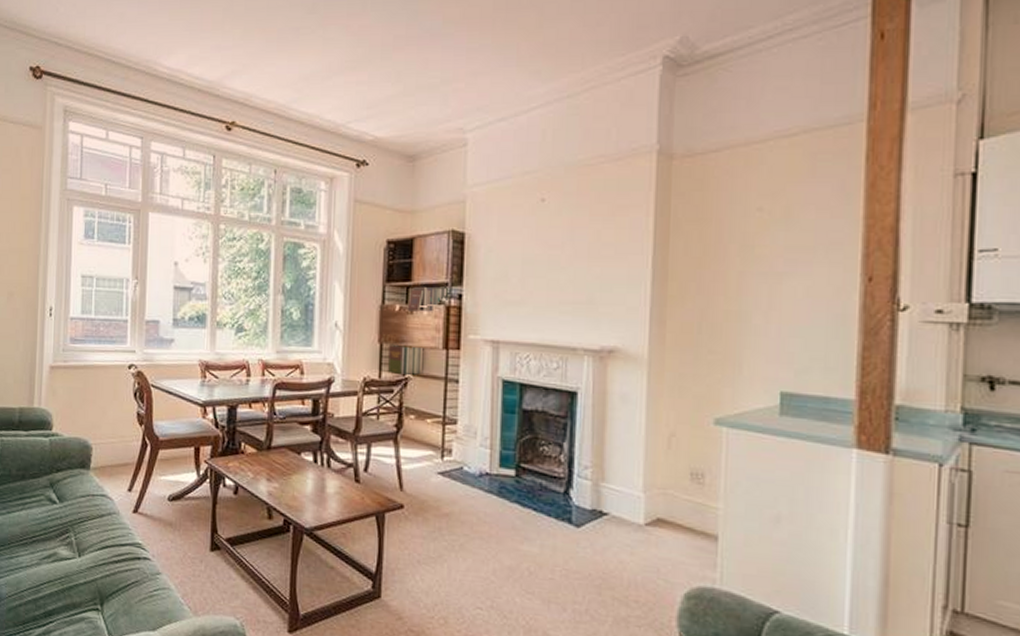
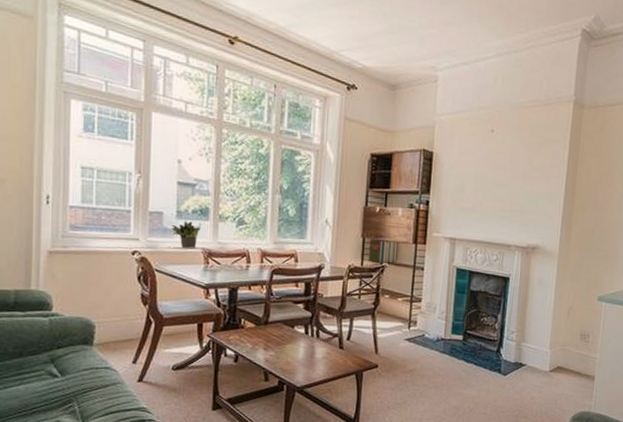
potted plant: none [168,328,199,361] -> present [171,220,202,249]
books: present [407,286,448,312] -> none [386,192,418,214]

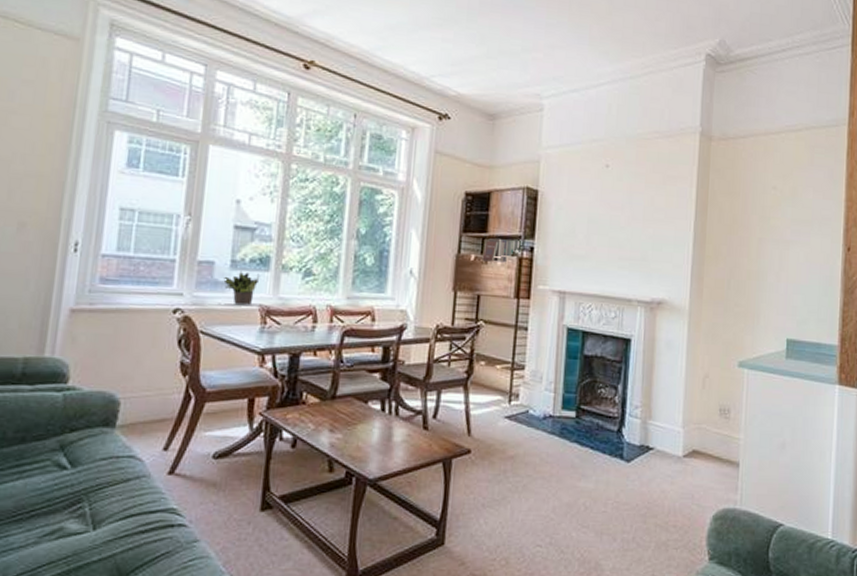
books: present [369,238,397,264] -> none [461,291,495,323]
books: none [386,192,418,214] -> present [482,237,521,263]

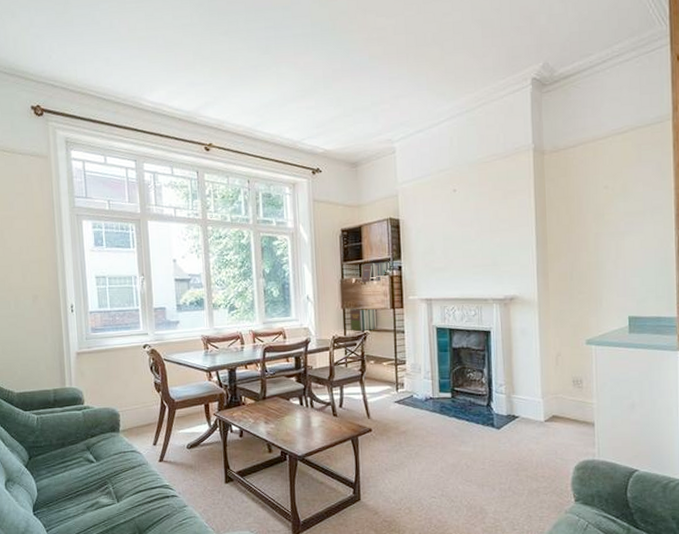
potted plant: present [223,271,261,306] -> none [173,312,199,338]
books: none [461,291,495,323] -> present [350,307,376,332]

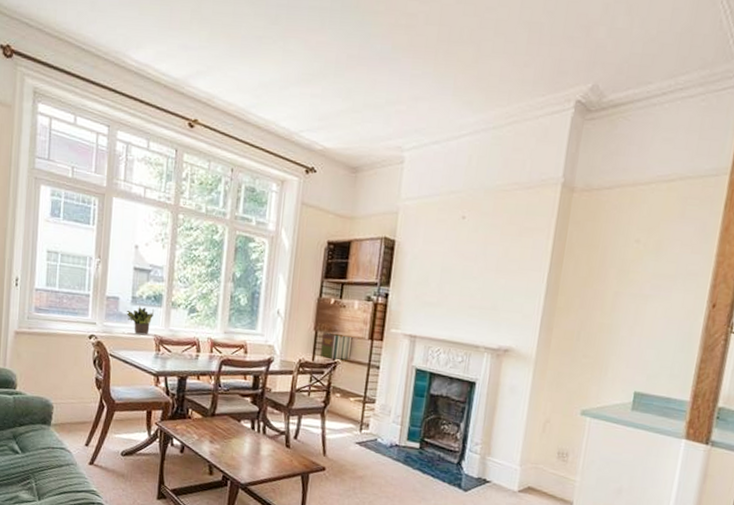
potted plant: none [173,312,199,338] -> present [126,306,155,335]
books: present [361,262,391,282] -> none [341,284,377,307]

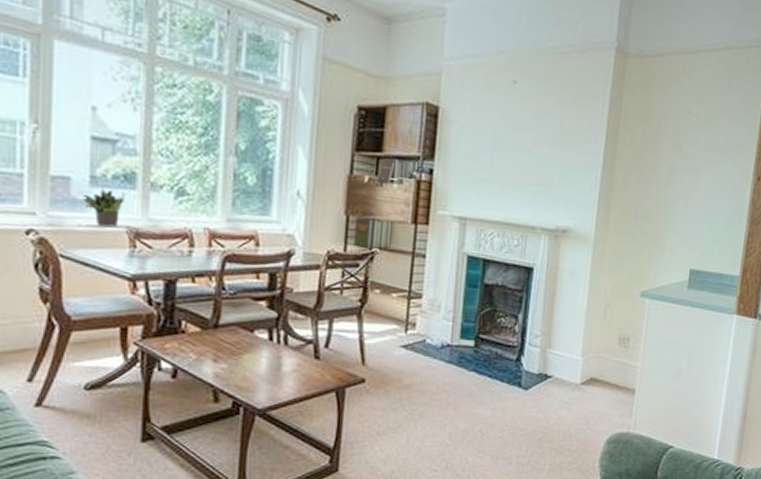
books: none [341,284,377,307] -> present [377,157,419,186]

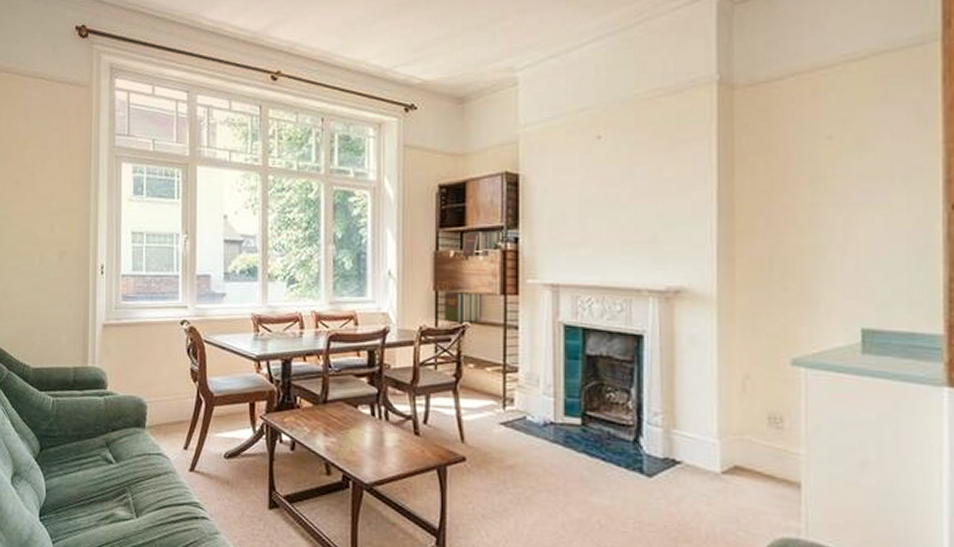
potted plant: present [83,188,126,228] -> none [219,282,250,315]

